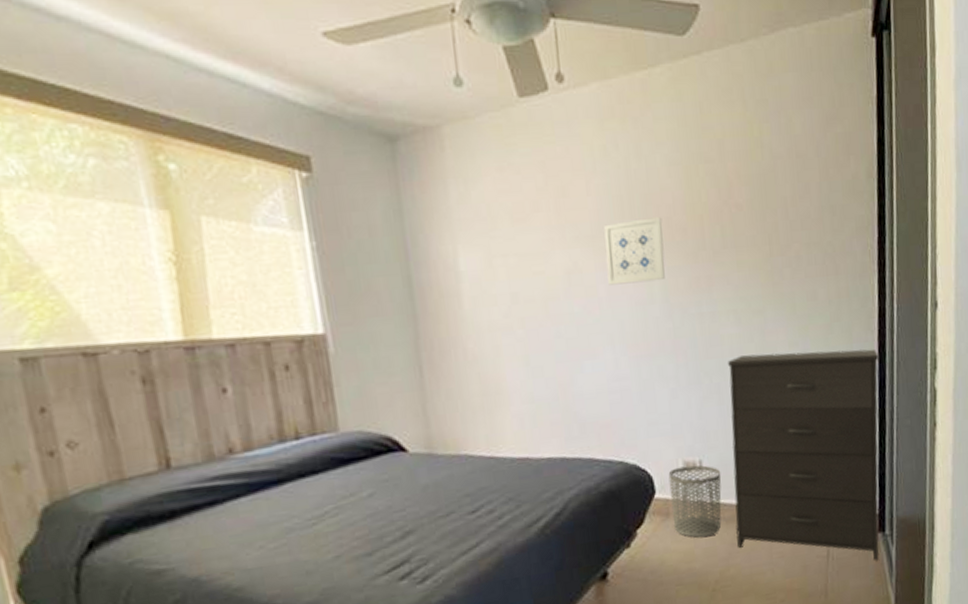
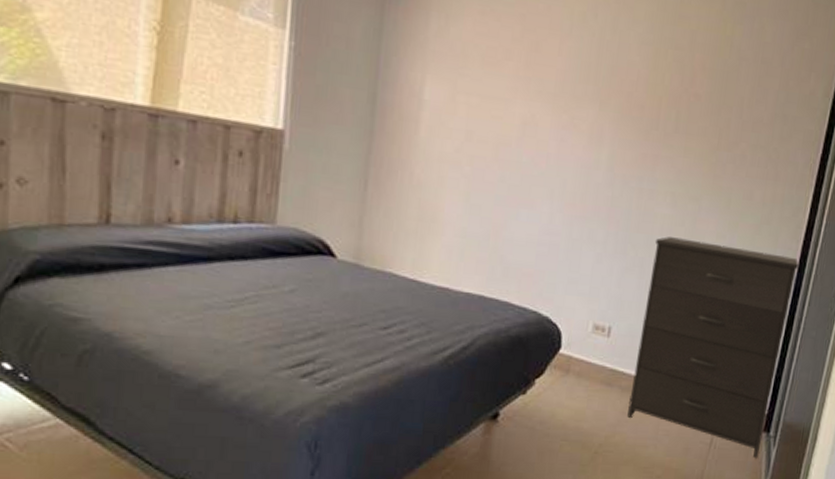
wall art: present [604,217,665,285] -> none [560,86,624,149]
waste bin: present [668,465,722,538] -> none [571,328,627,400]

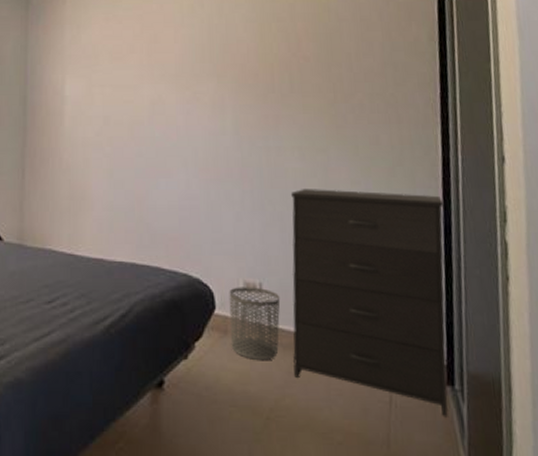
waste bin: none [571,328,627,400] -> present [229,287,281,360]

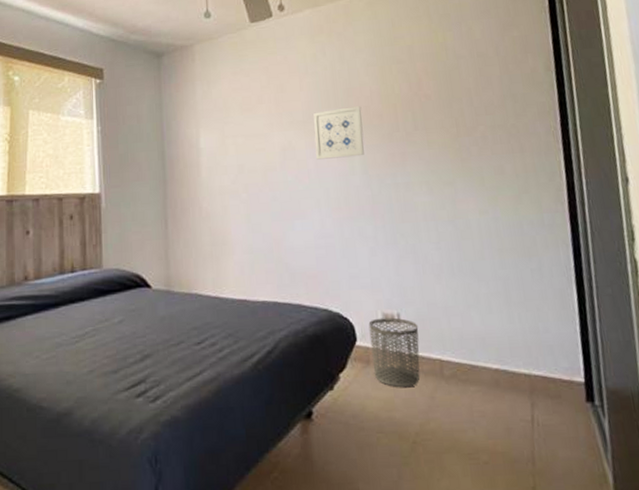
wall art: none [186,63,237,116] -> present [313,106,364,160]
dresser: present [290,189,448,417] -> none [421,219,590,433]

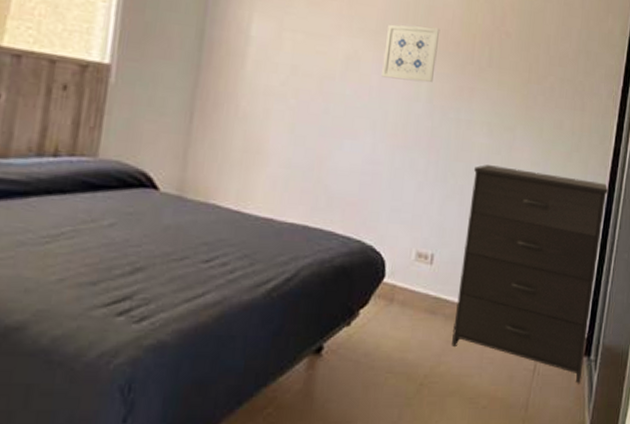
waste bin: present [368,317,420,387] -> none [395,256,450,329]
dresser: none [421,219,590,433] -> present [452,164,609,384]

